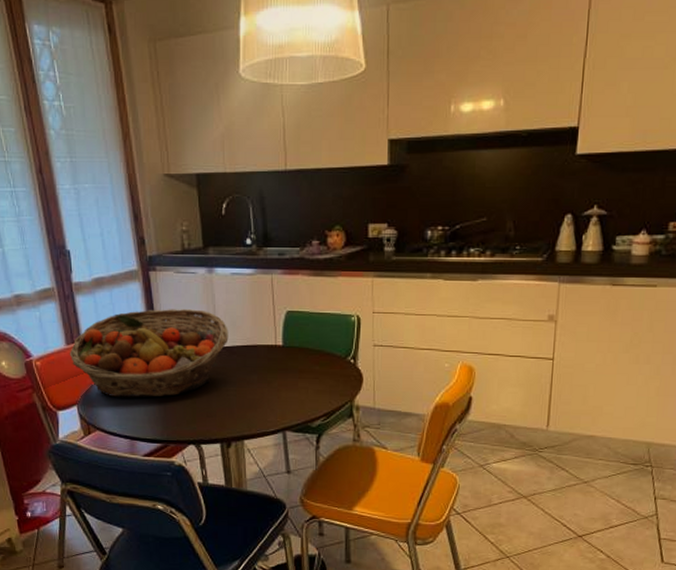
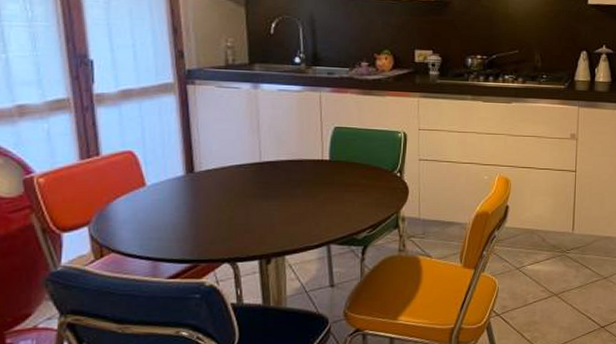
fruit basket: present [69,309,229,398] -> none [83,123,273,216]

